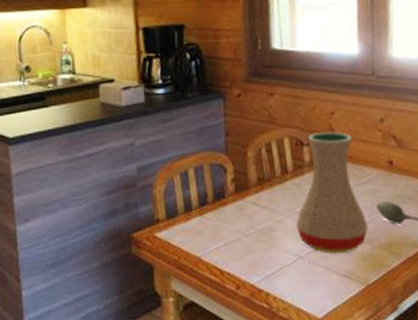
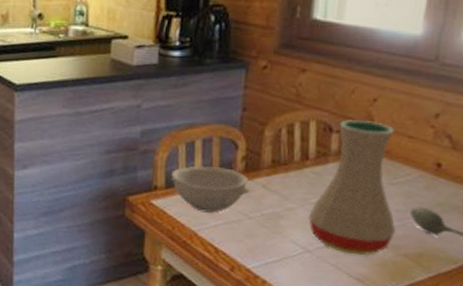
bowl: none [170,192,243,237] -> present [171,166,250,213]

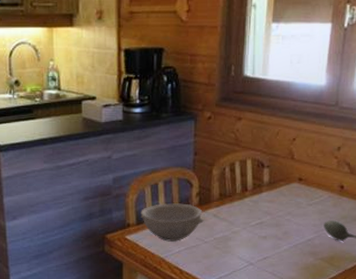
vase: present [308,120,396,256] -> none [250,156,314,263]

